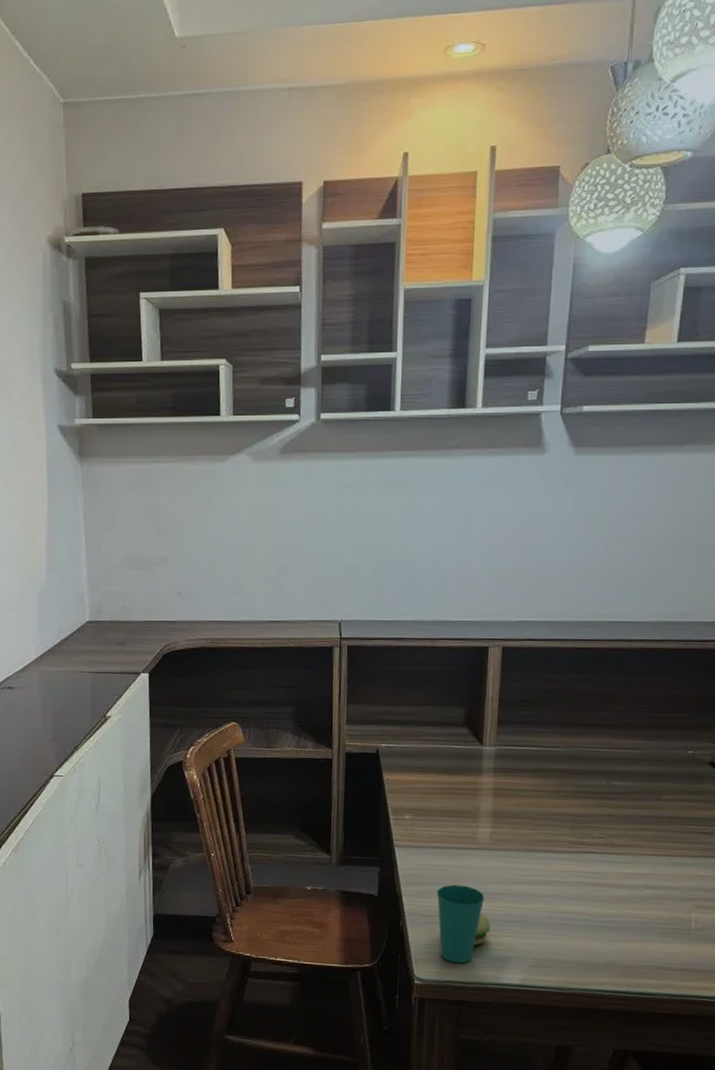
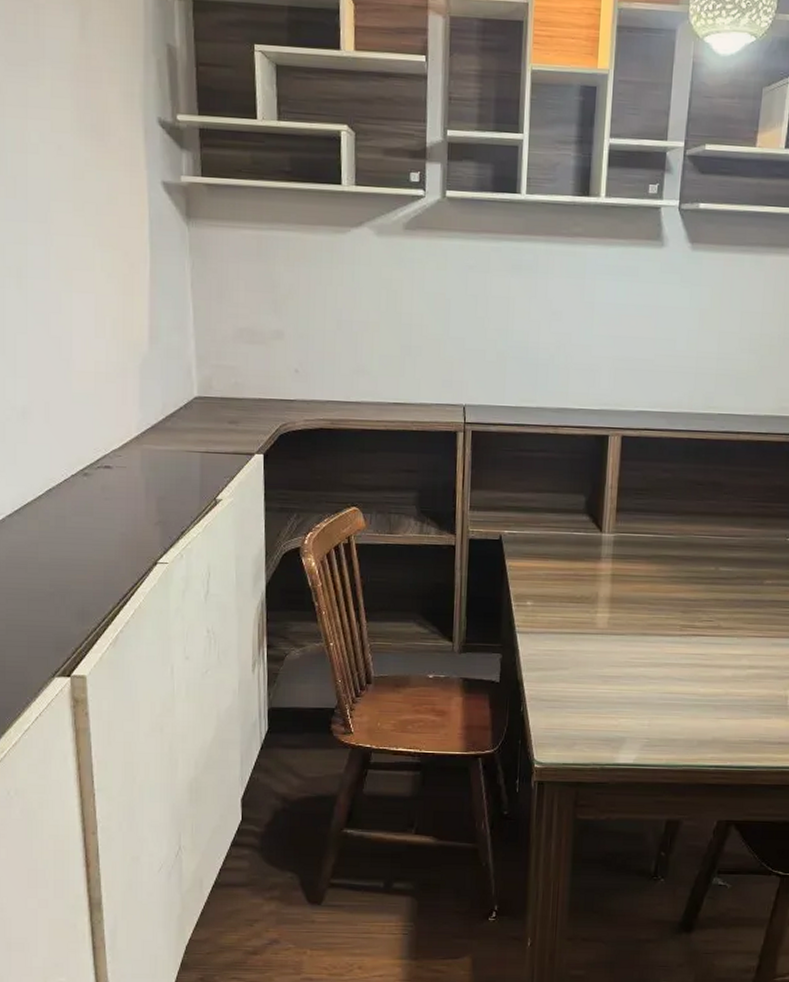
cup: present [436,884,491,964] -> none [556,669,608,746]

